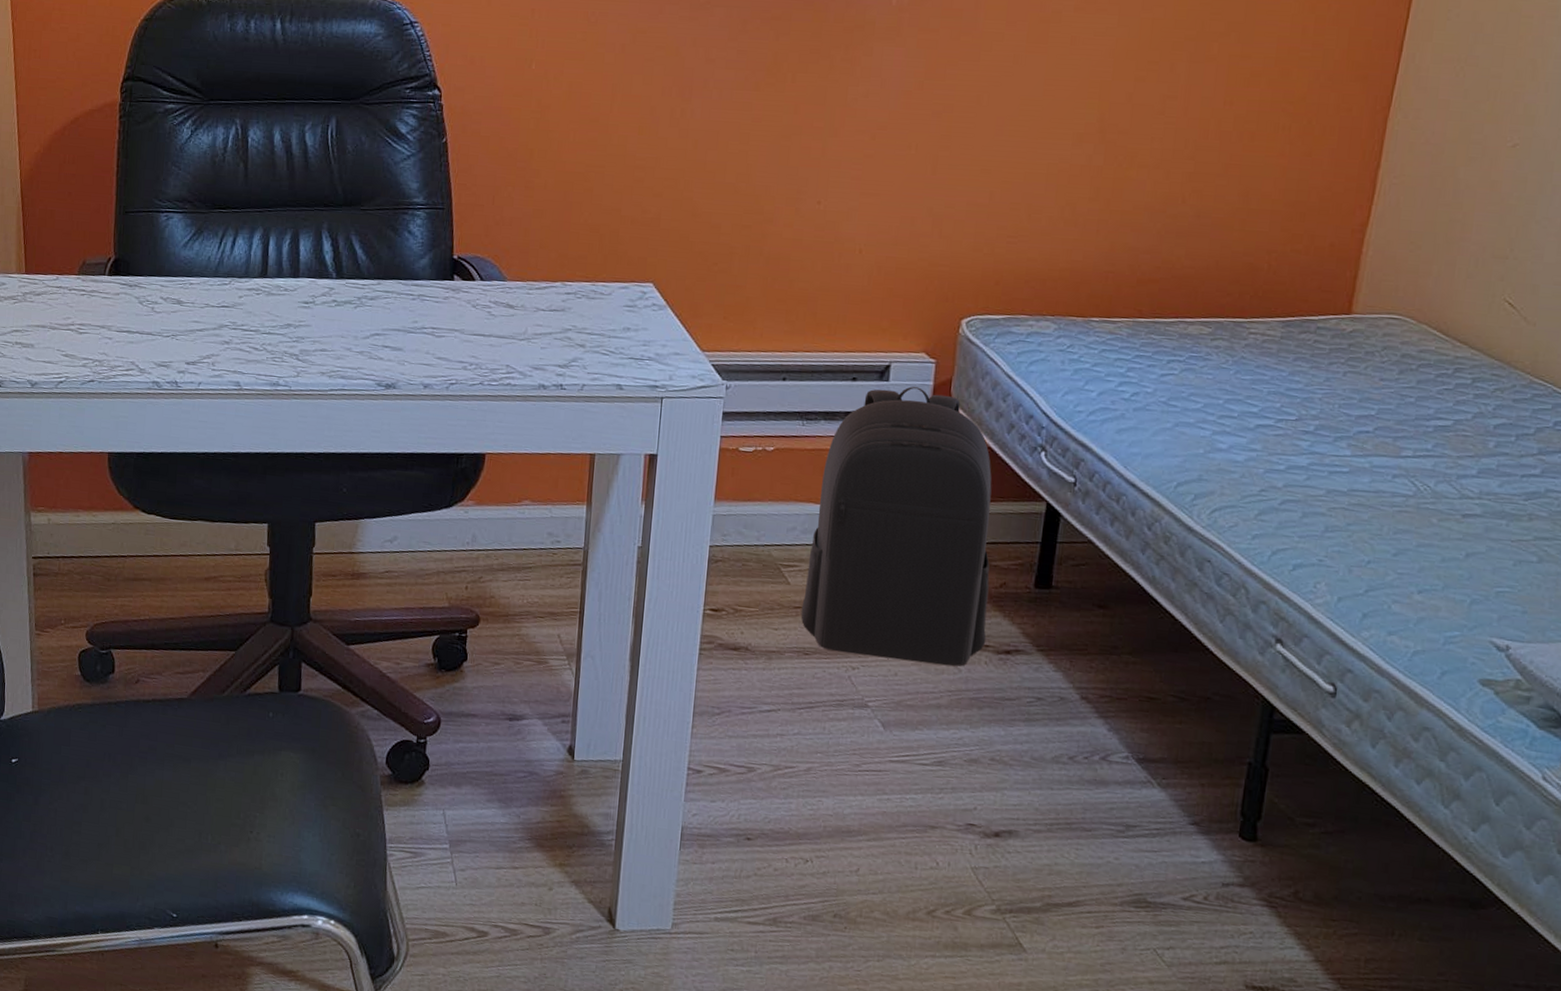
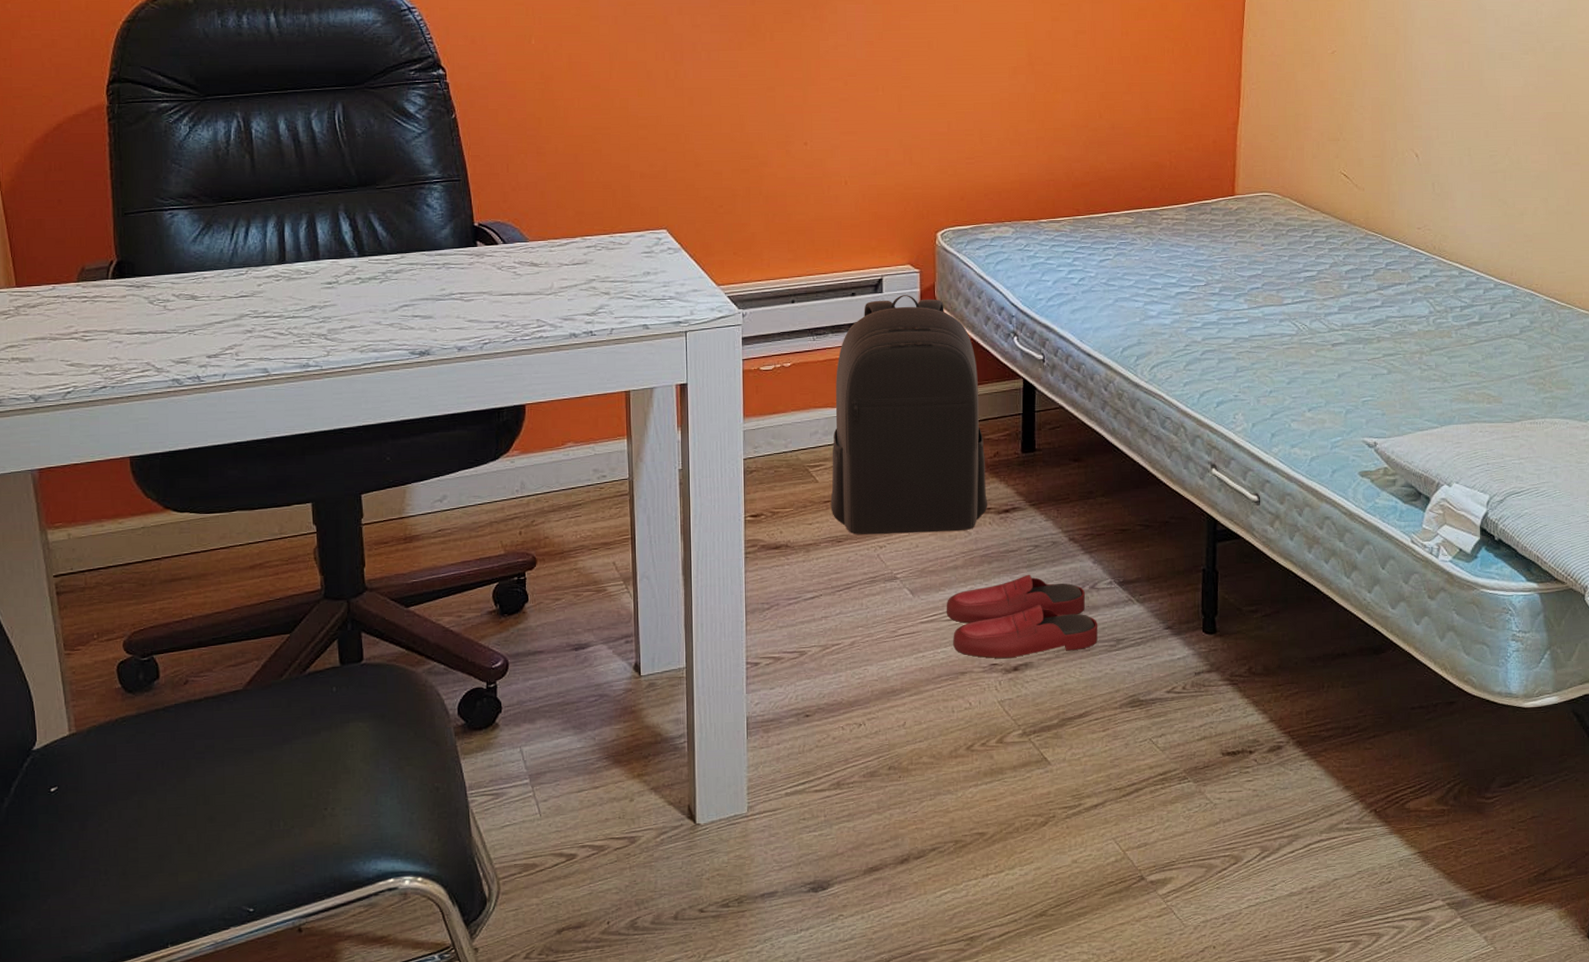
slippers: none [921,729,1106,828] -> present [946,574,1098,659]

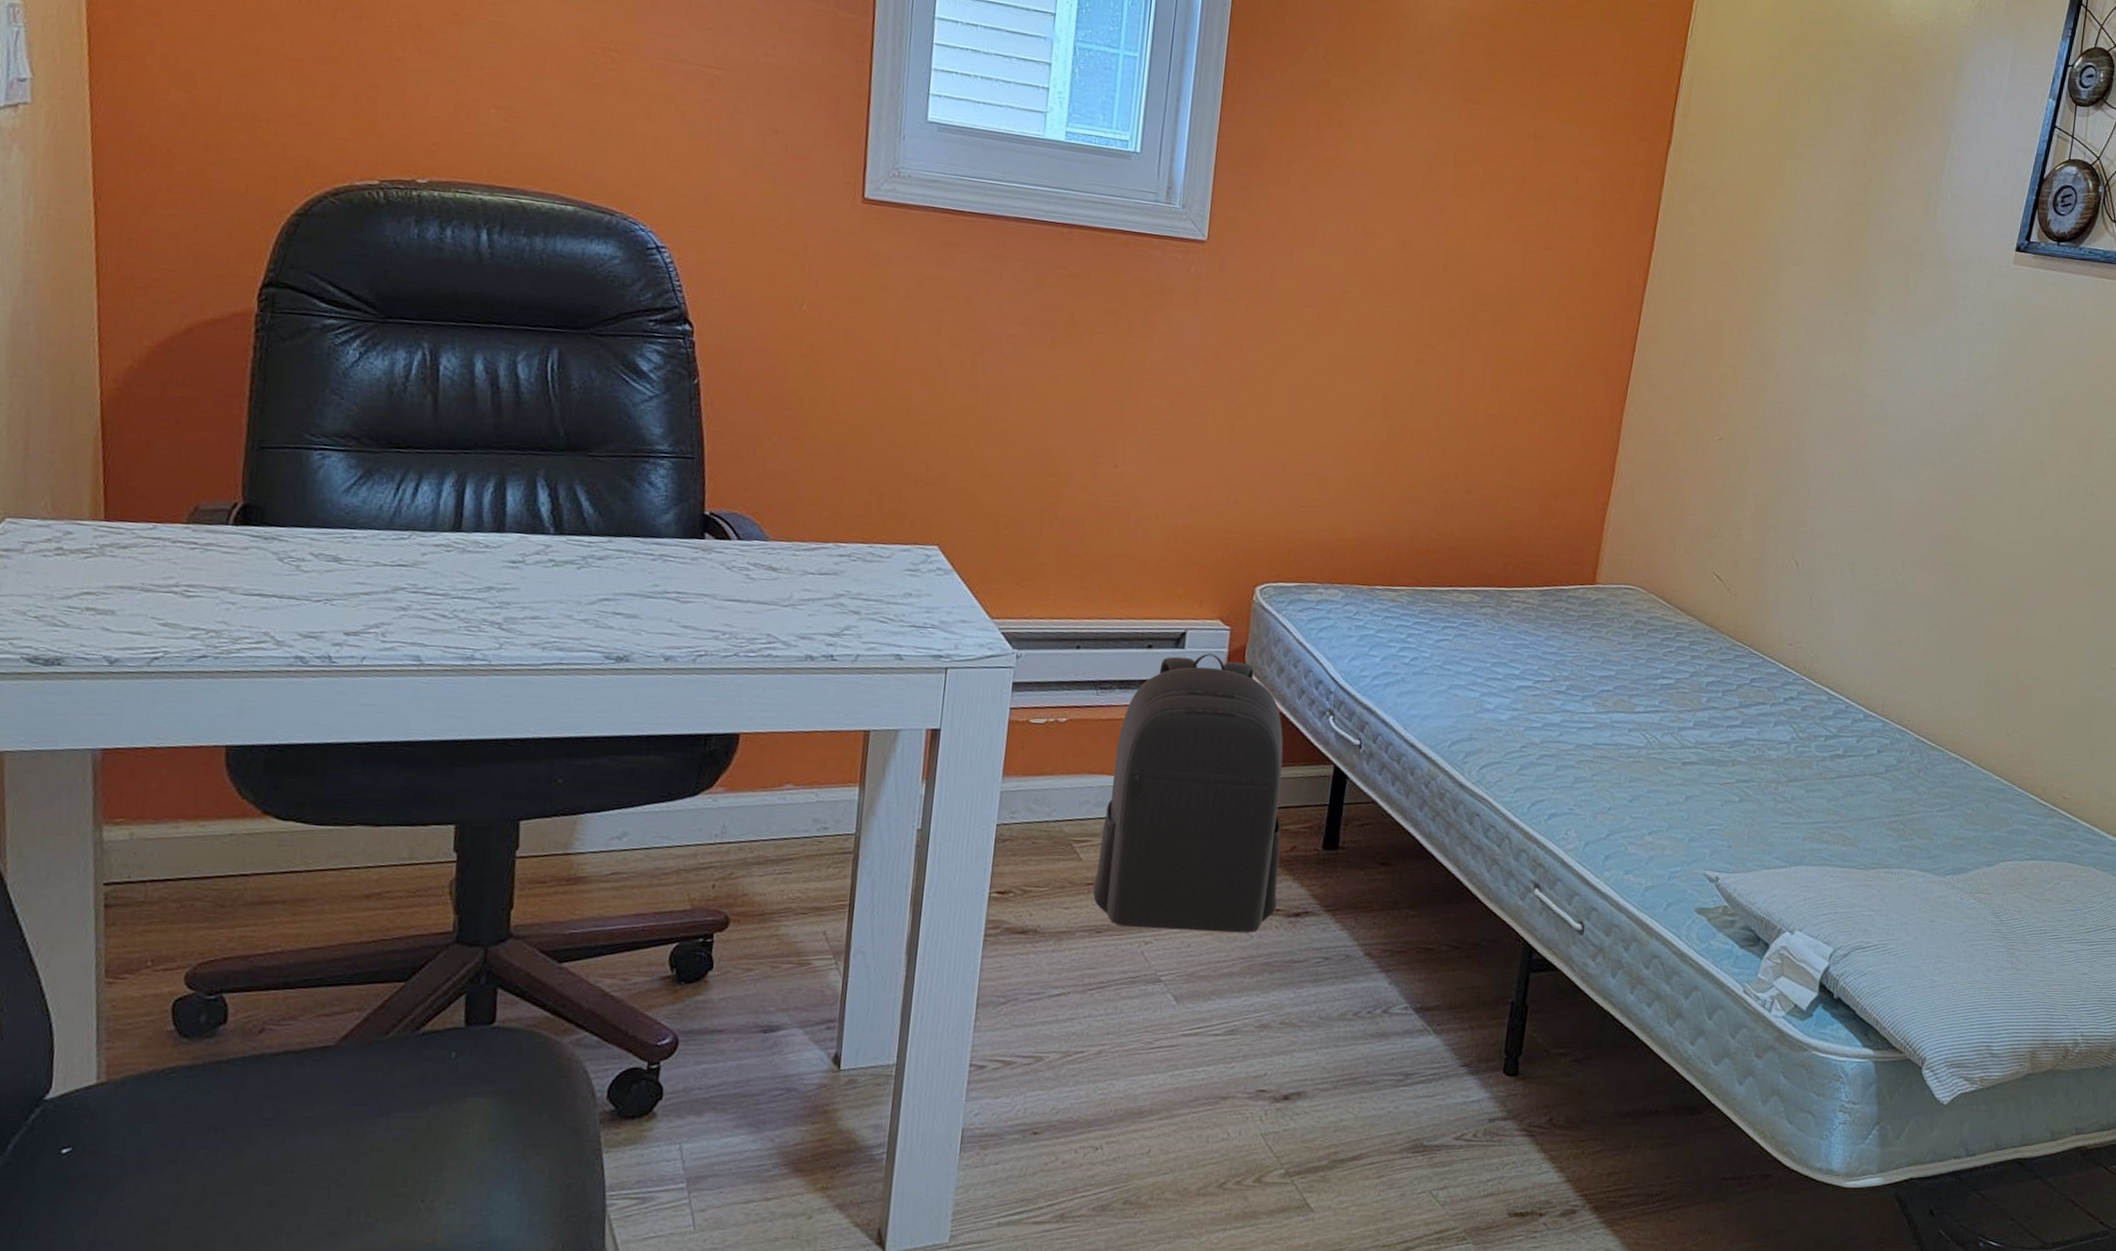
slippers: present [946,574,1098,659] -> none [1213,990,1387,1085]

